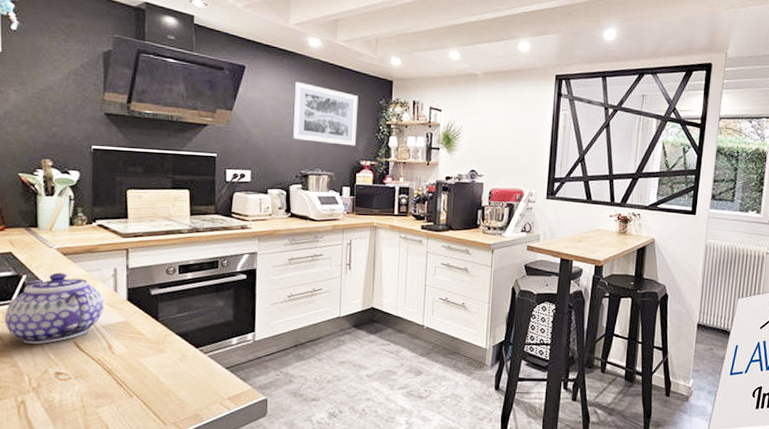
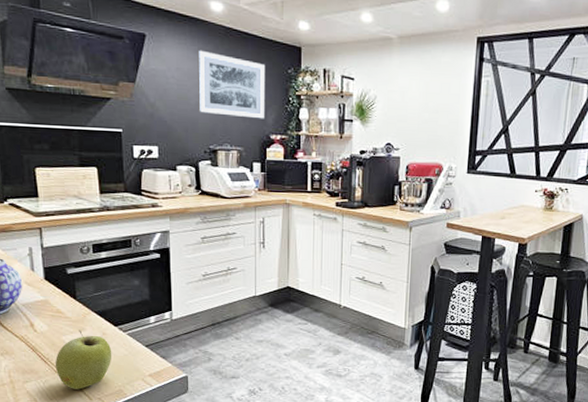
apple: none [130,352,191,414] -> present [55,330,112,390]

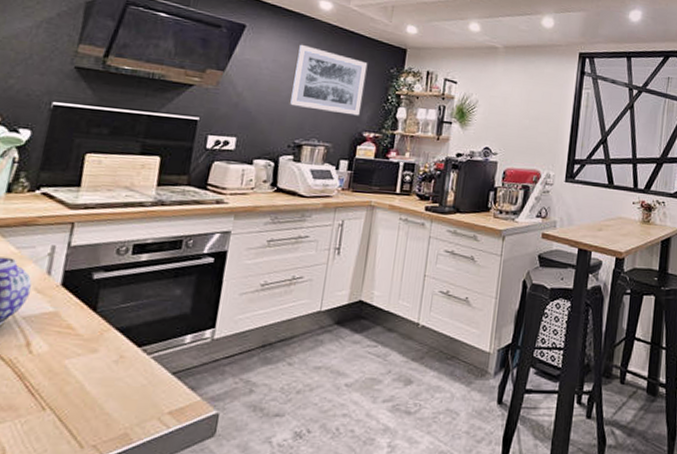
apple: present [55,330,112,390] -> none [44,351,127,433]

